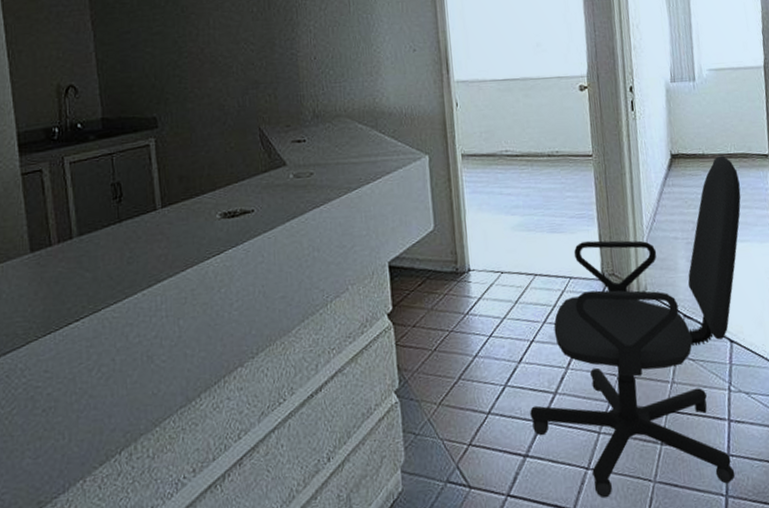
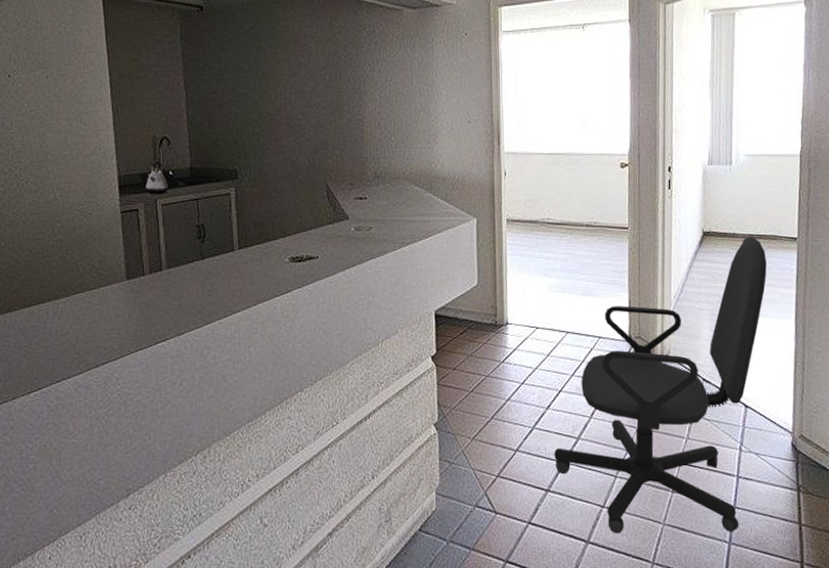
kettle: none [50,112,78,152] -> present [145,160,169,194]

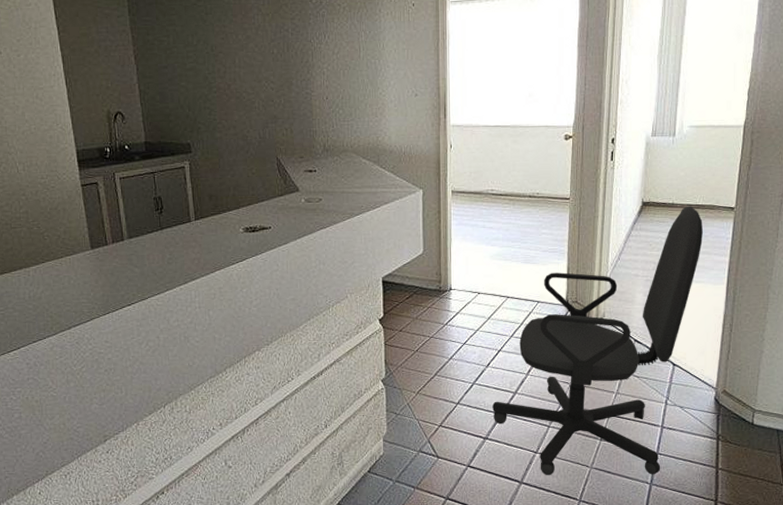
kettle: present [145,160,169,194] -> none [103,135,126,168]

